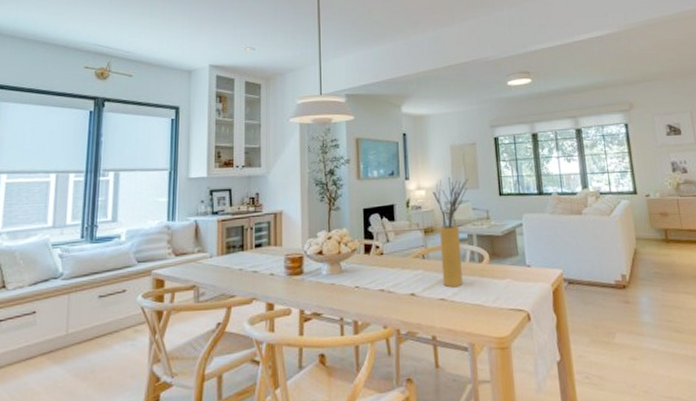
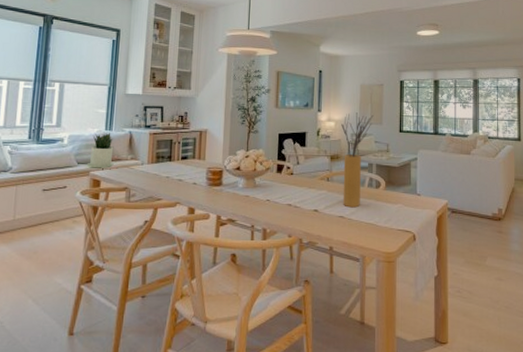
planter: none [149,222,179,266] -> present [87,132,114,169]

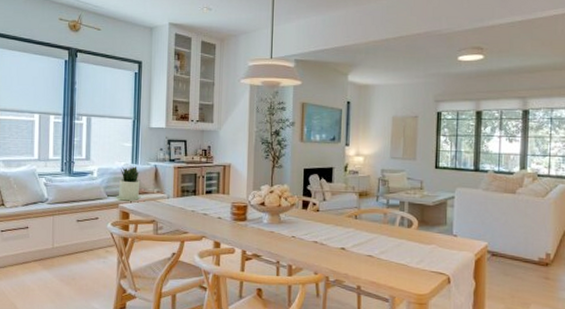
vase: present [341,112,374,208] -> none [370,147,407,247]

